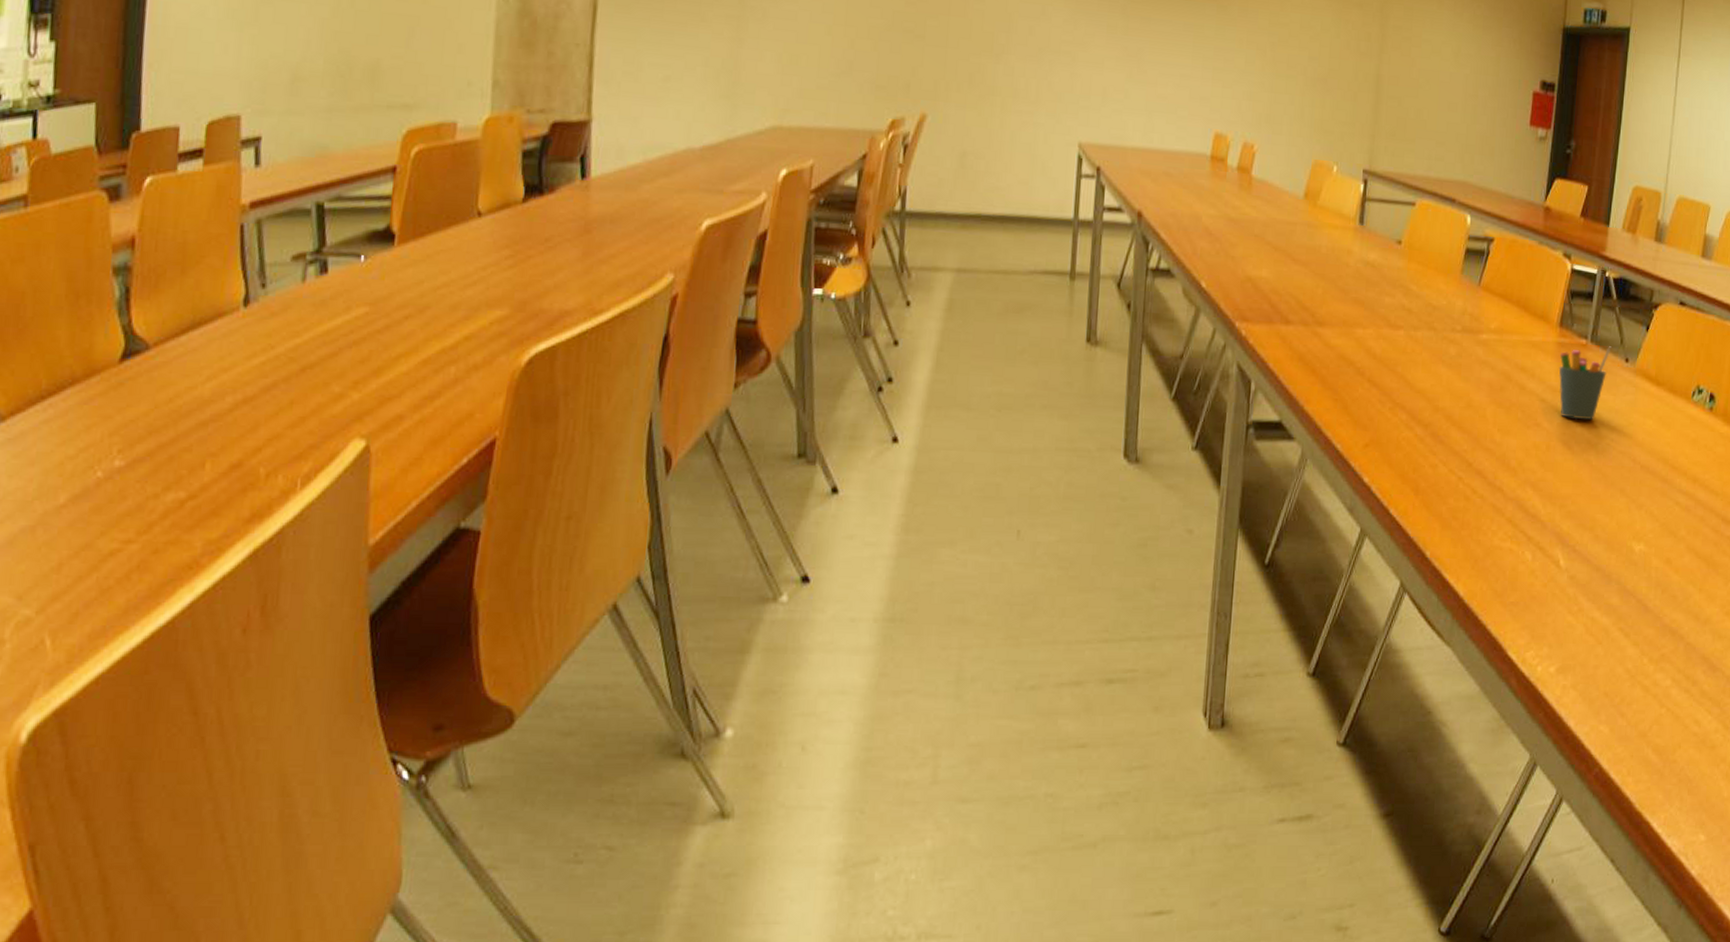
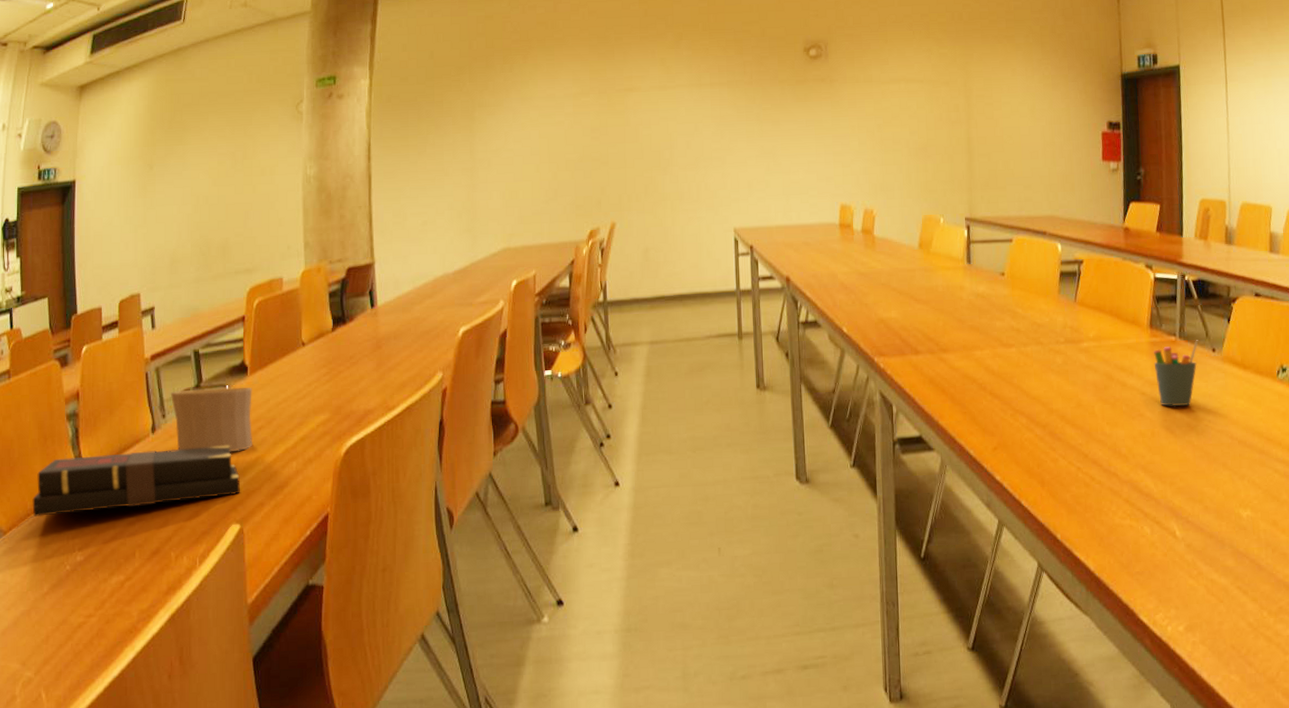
book: none [48,325,371,403] -> present [32,445,240,518]
cup: none [275,253,400,344] -> present [170,387,252,451]

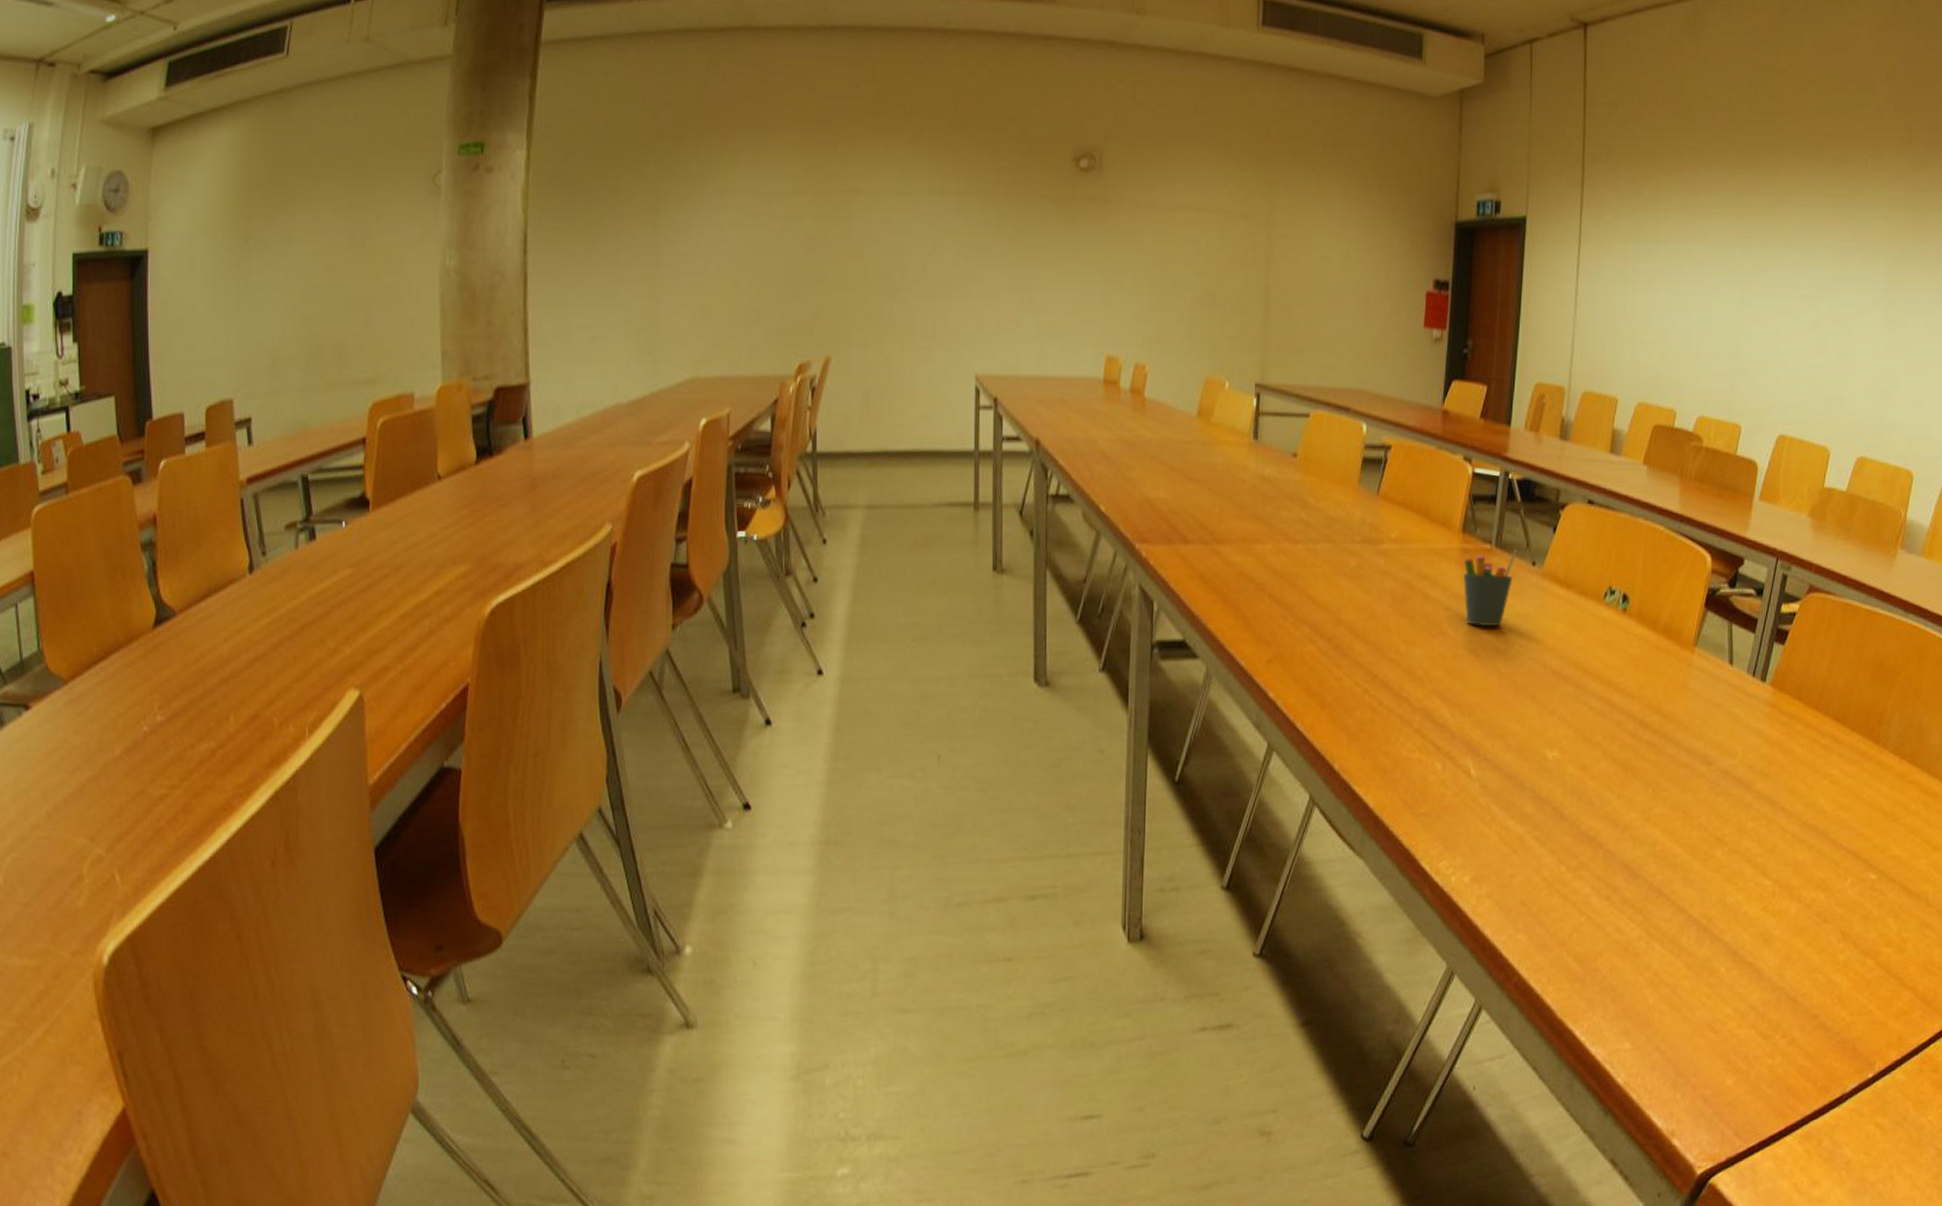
book: present [32,445,240,518] -> none [99,594,359,666]
cup: present [170,387,252,451] -> none [272,523,375,602]

